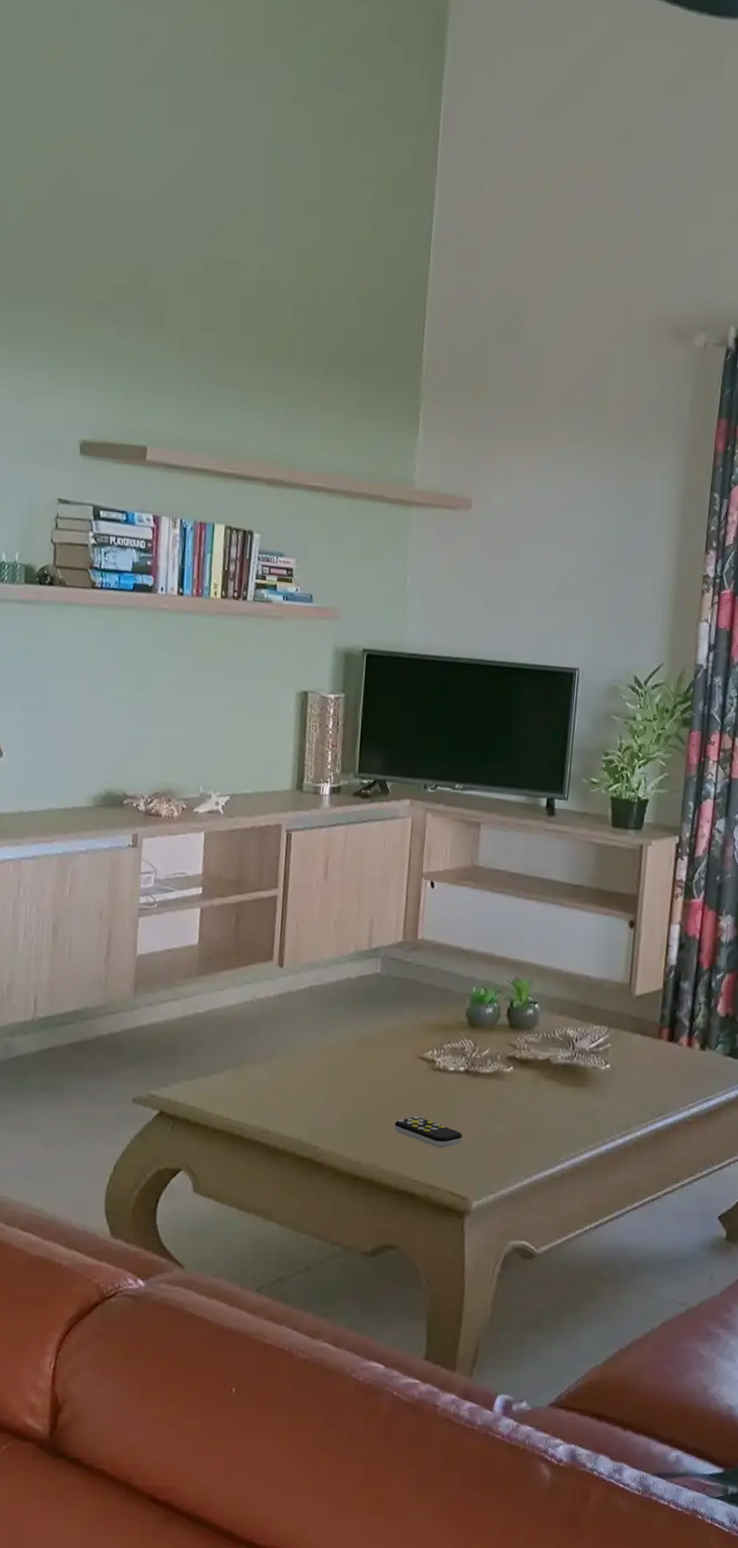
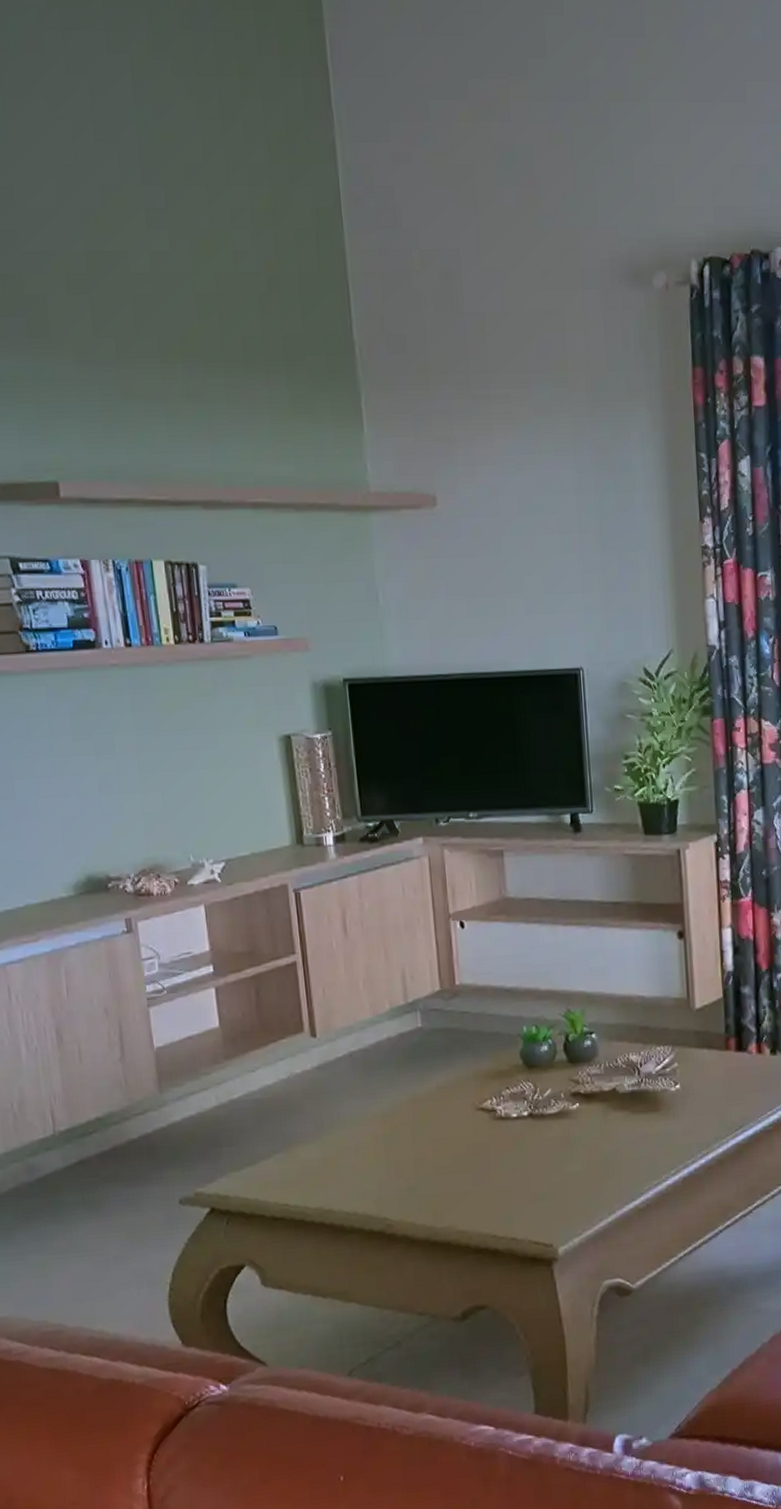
remote control: present [394,1116,463,1149] -> none [463,1169,538,1199]

